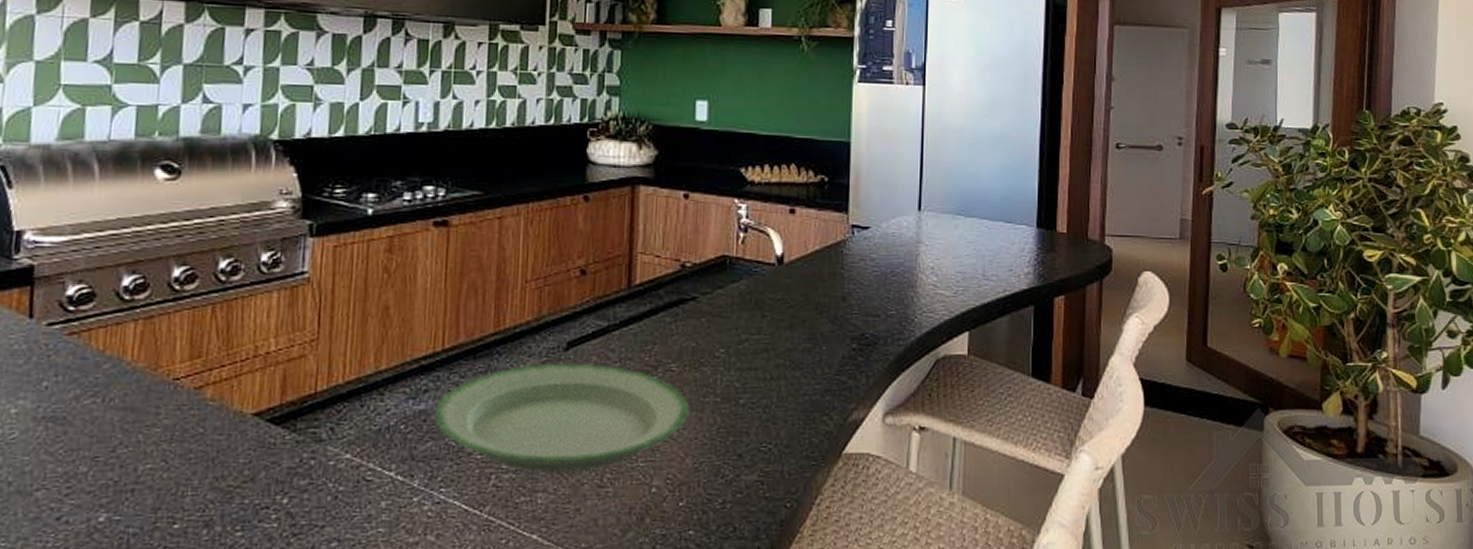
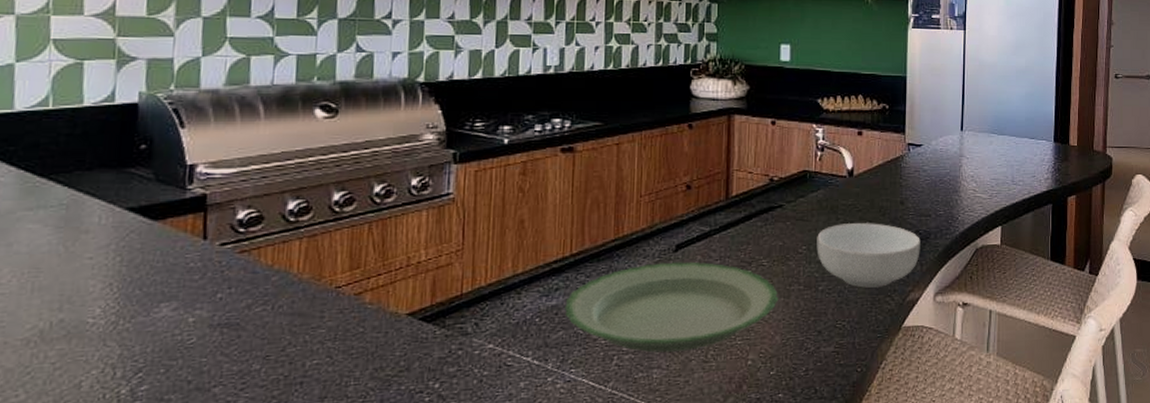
cereal bowl: none [737,322,867,403] -> present [817,223,921,288]

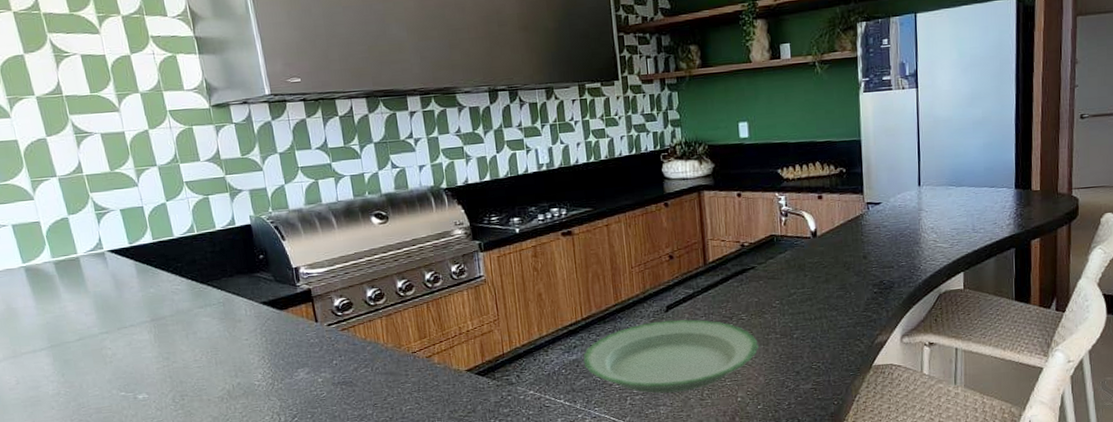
cereal bowl: present [817,223,921,288] -> none [788,277,885,334]

